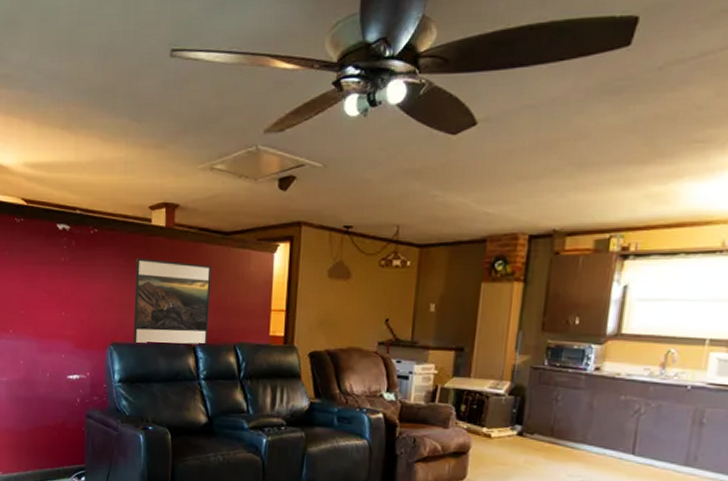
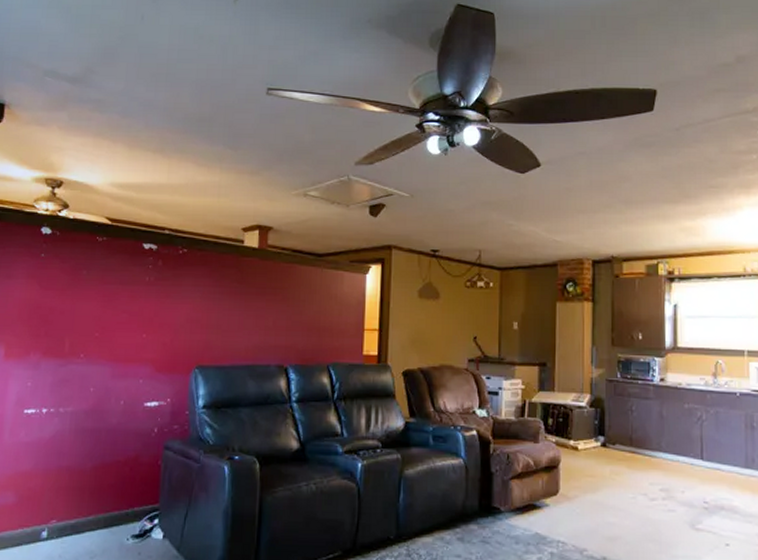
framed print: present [133,258,212,346] -> none [221,278,305,368]

